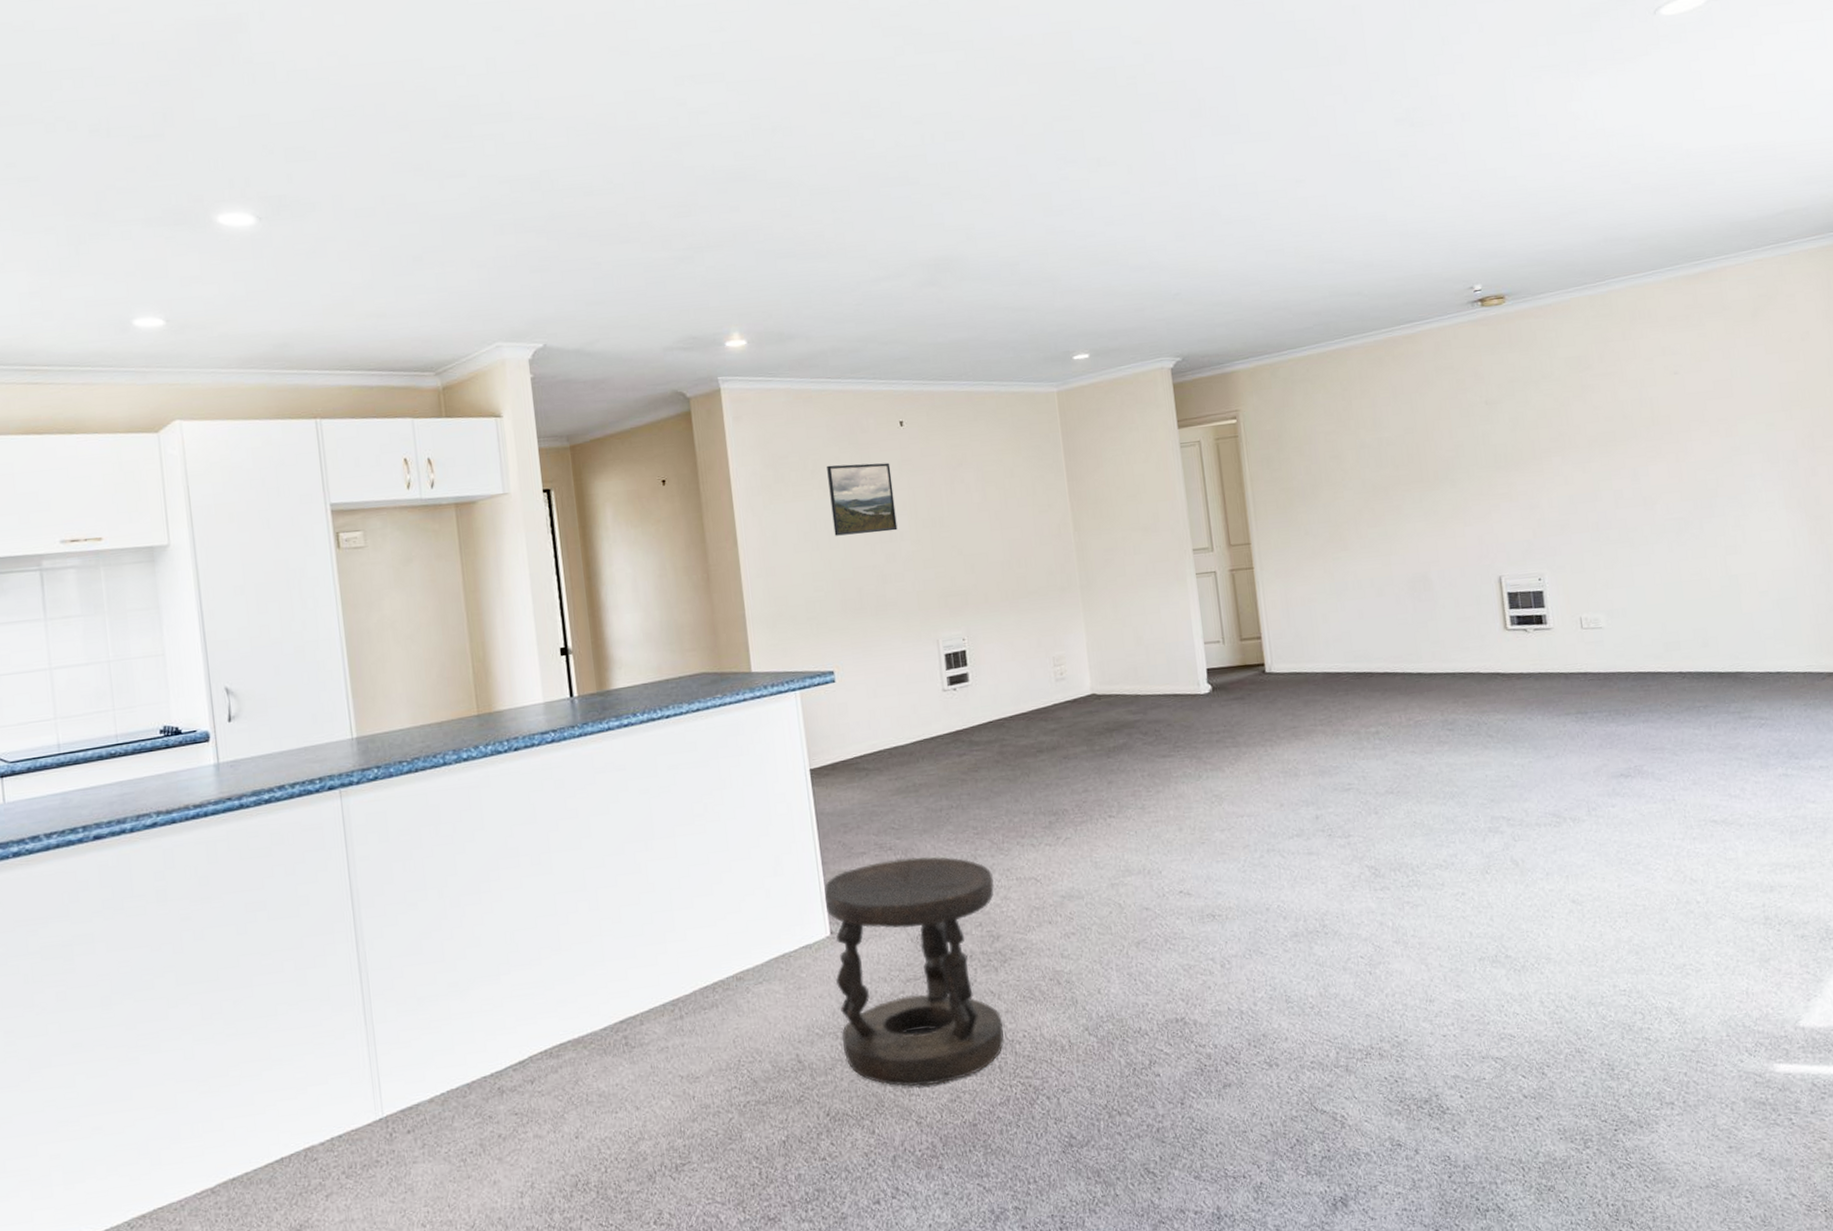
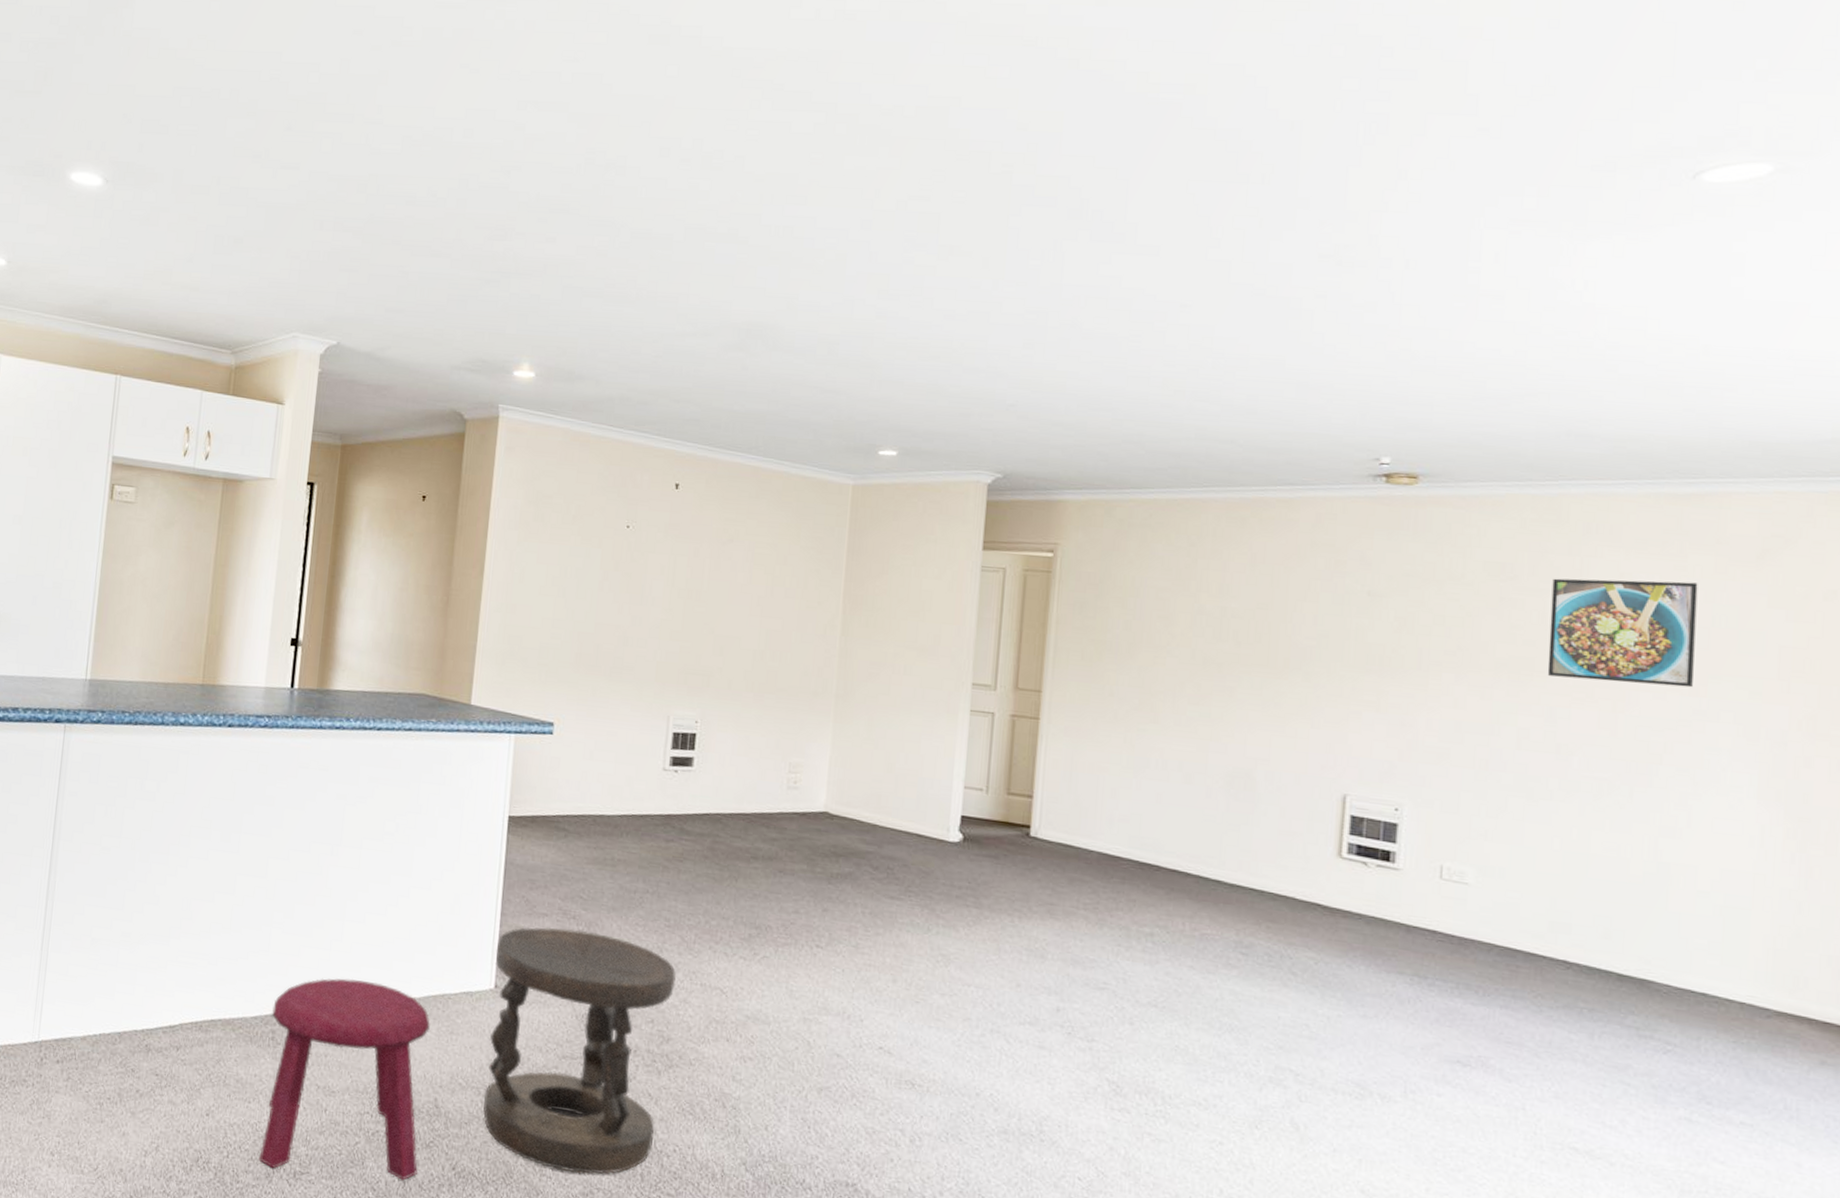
stool: none [619,961,795,1170] -> present [259,978,430,1181]
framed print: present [827,462,898,536] -> none [583,514,657,594]
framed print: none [1616,344,1727,443] -> present [1547,578,1698,688]

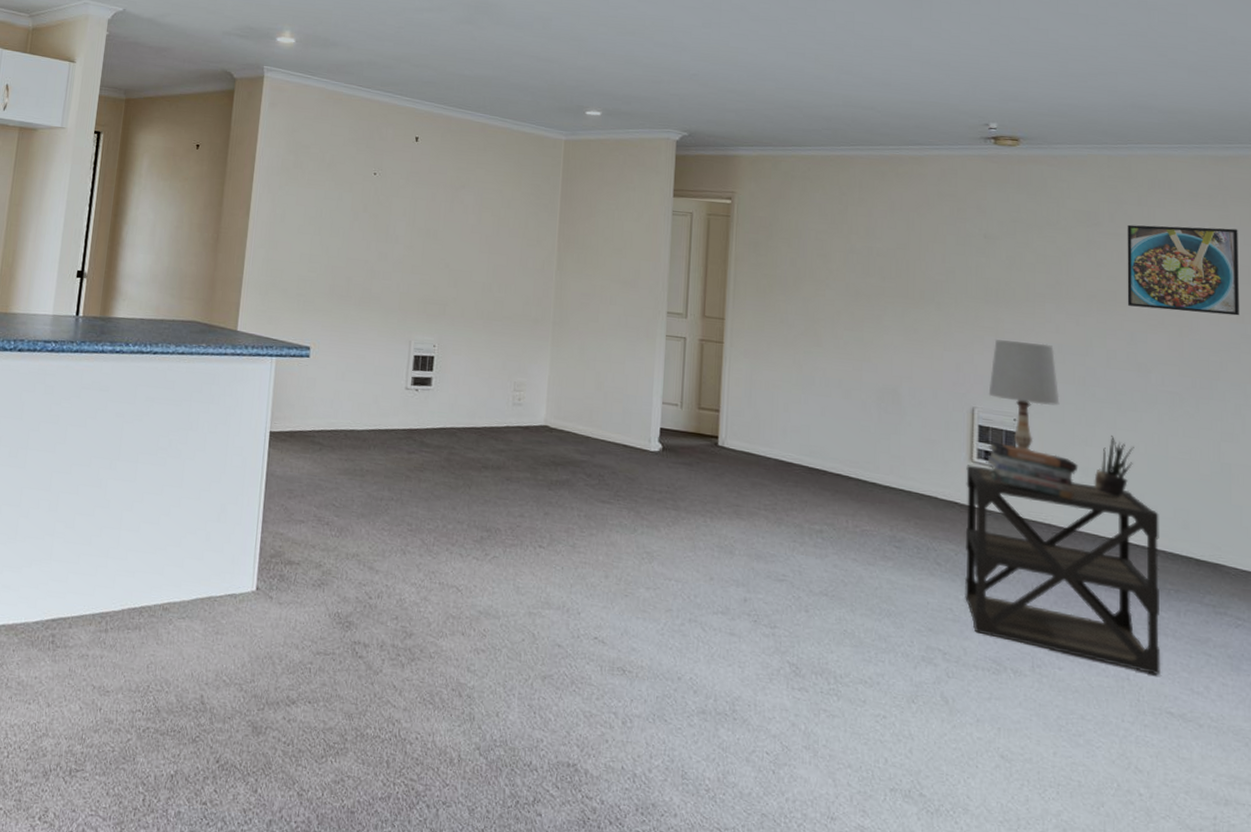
stool: present [259,978,430,1181] -> none [37,583,198,775]
stool: present [483,927,677,1174] -> none [245,533,418,763]
side table: none [1324,861,1574,1105] -> present [964,465,1161,675]
book stack: none [1357,833,1474,903] -> present [986,441,1078,500]
table lamp: none [1364,715,1455,845] -> present [988,339,1060,450]
potted plant: none [1492,829,1547,901] -> present [1094,436,1134,498]

